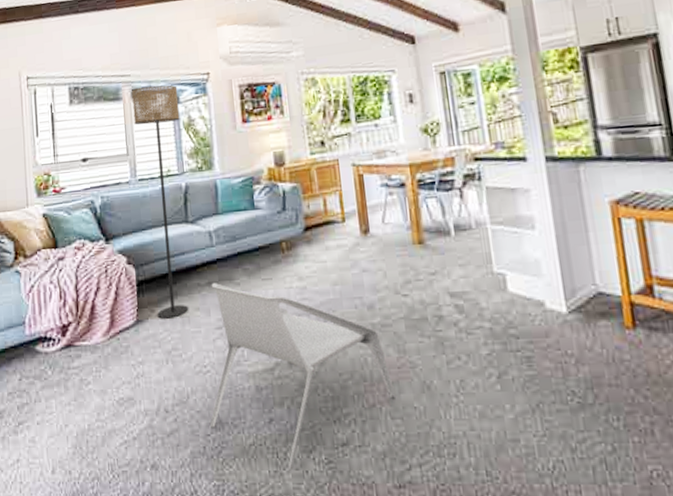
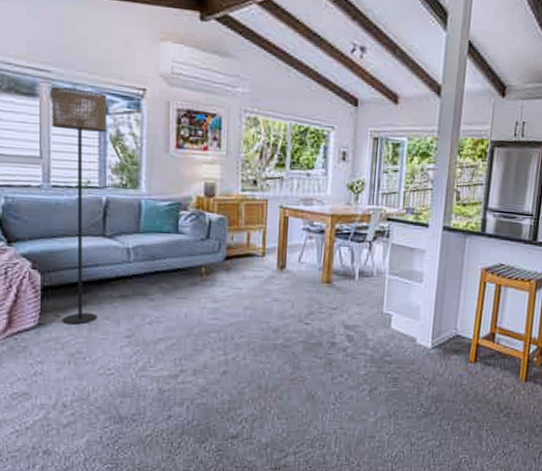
armchair: present [209,283,397,471] -> none [108,296,285,457]

